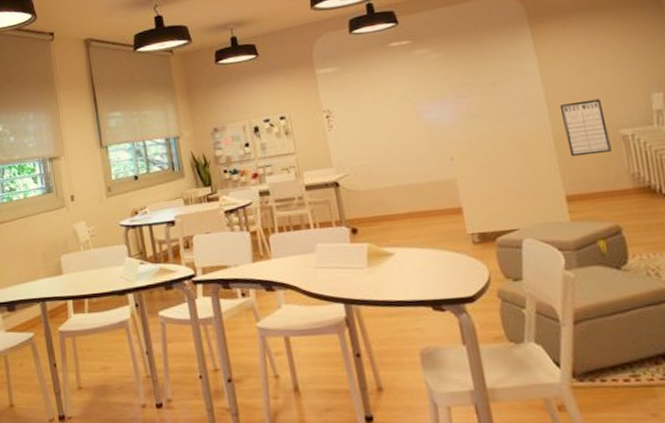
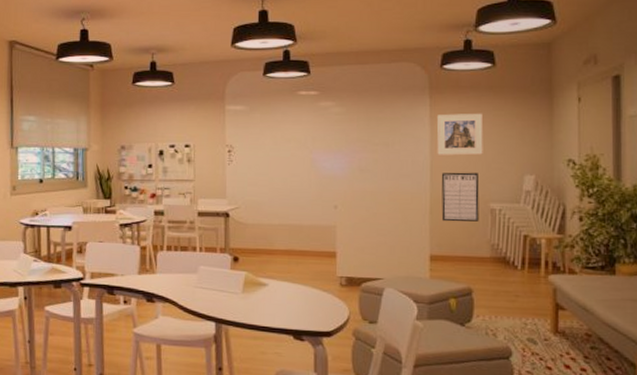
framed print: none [541,35,601,87] -> present [436,113,484,156]

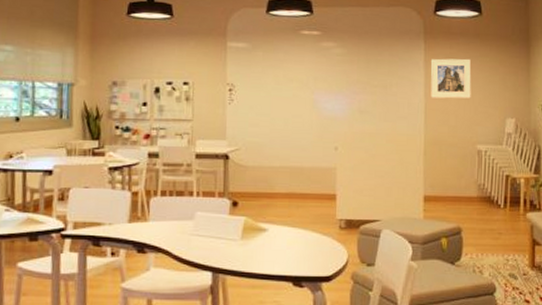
writing board: present [441,172,480,222] -> none [434,114,468,163]

